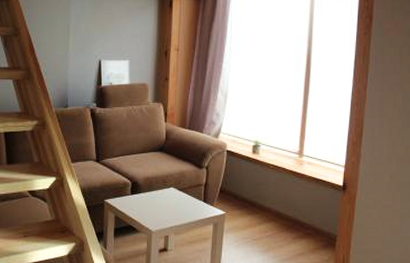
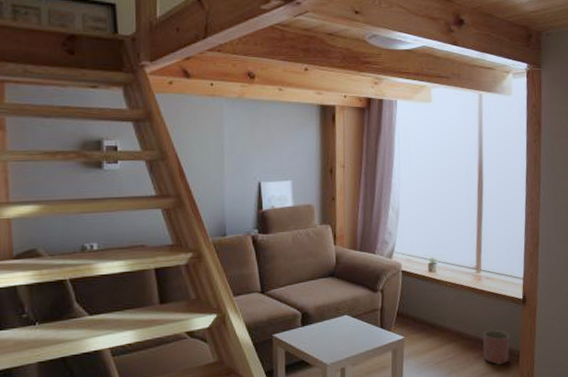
planter: none [300,212,327,246] -> present [483,329,510,365]

